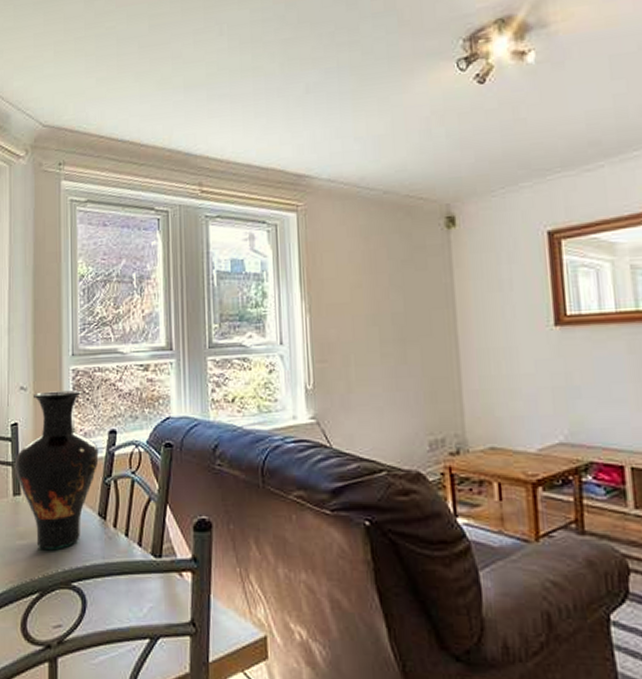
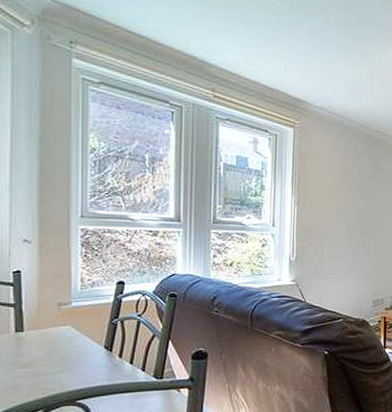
vase: present [16,390,99,549] -> none [18,245,106,375]

